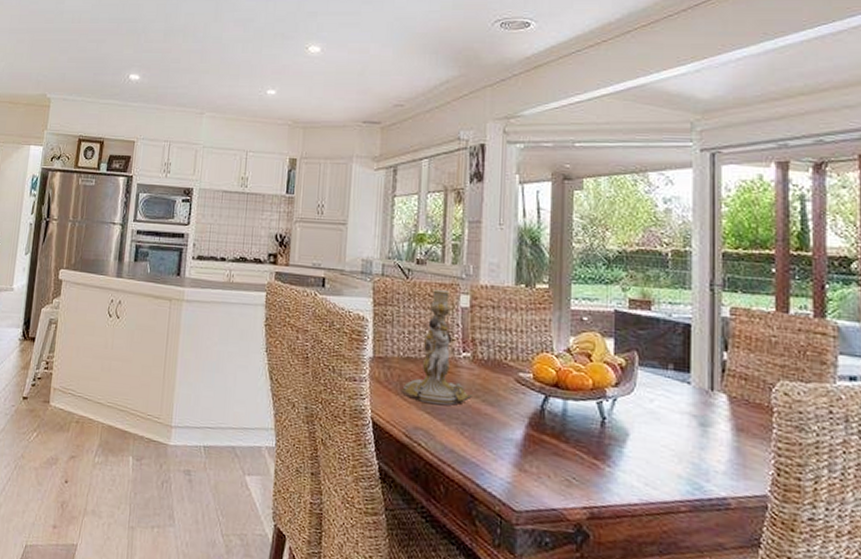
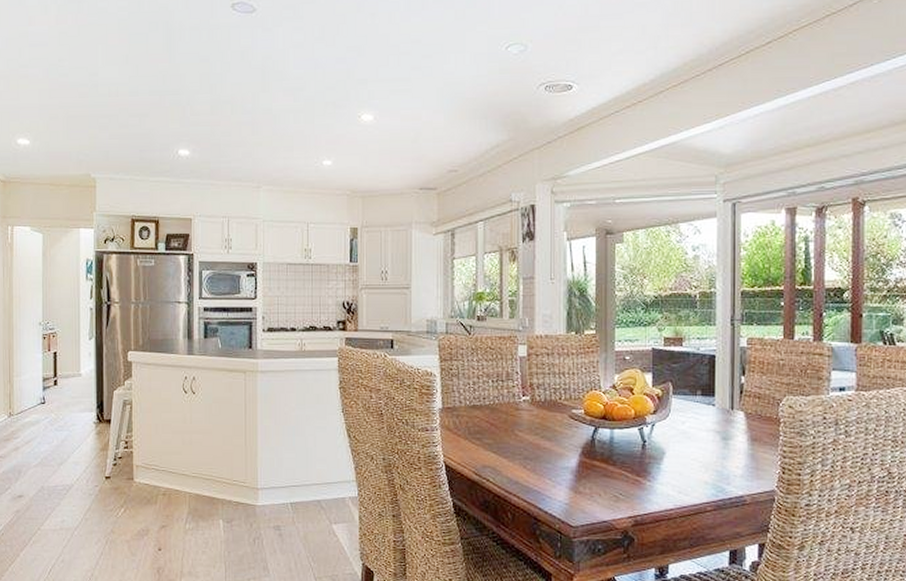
candlestick: present [400,290,474,406] -> none [469,343,534,445]

